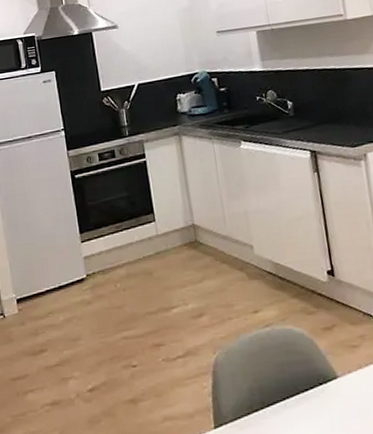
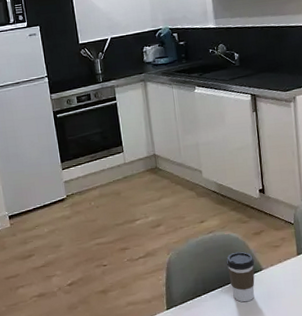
coffee cup: none [289,352,329,422] -> present [226,251,255,302]

